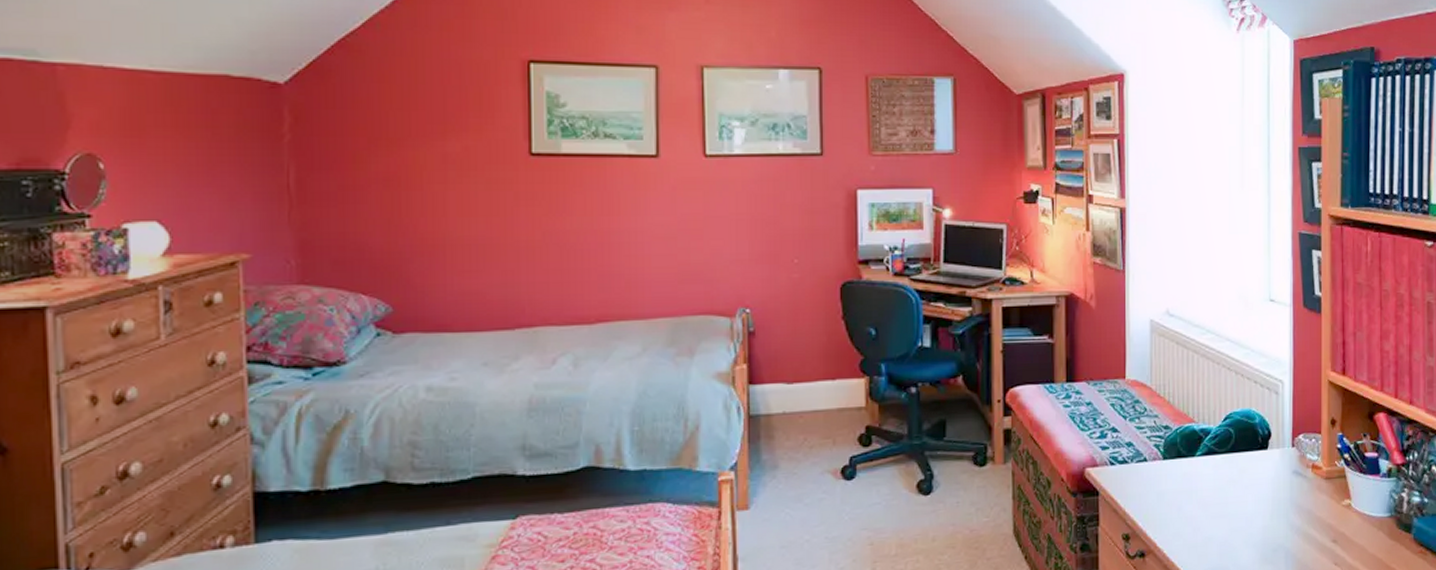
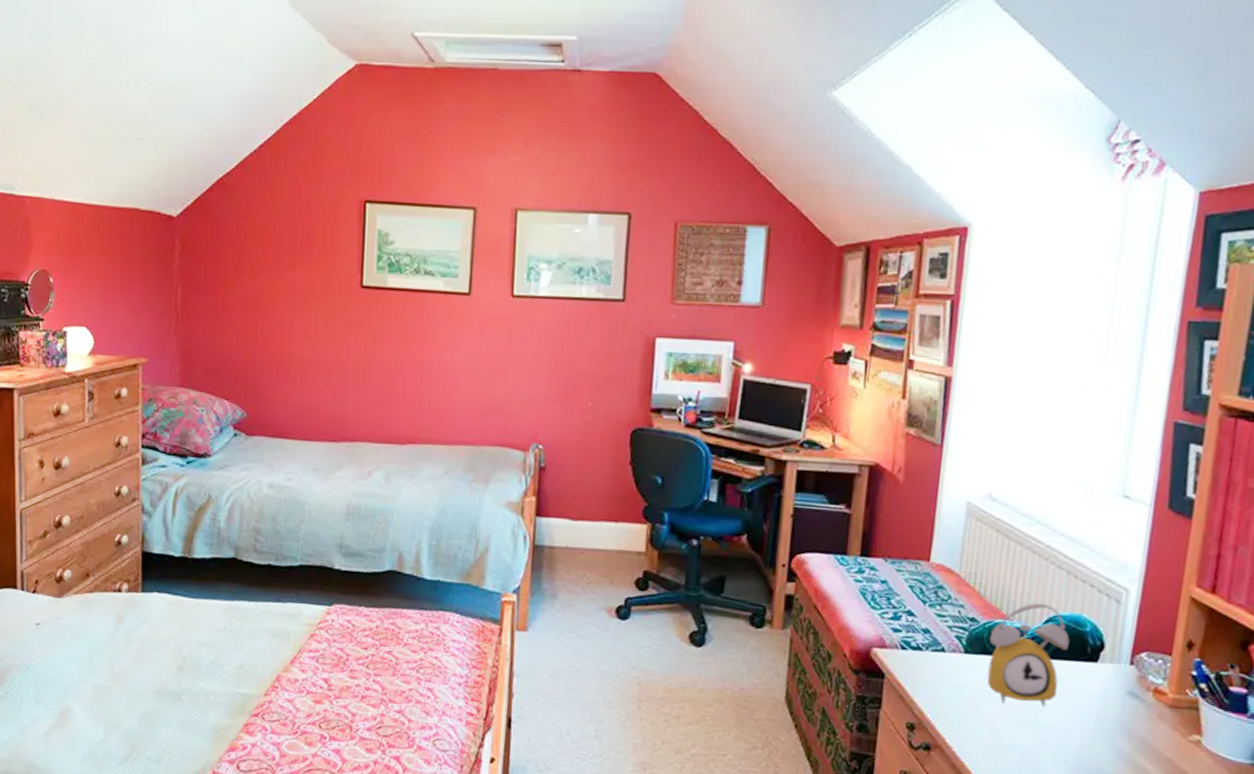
alarm clock: none [1181,403,1244,500] -> present [987,602,1070,709]

